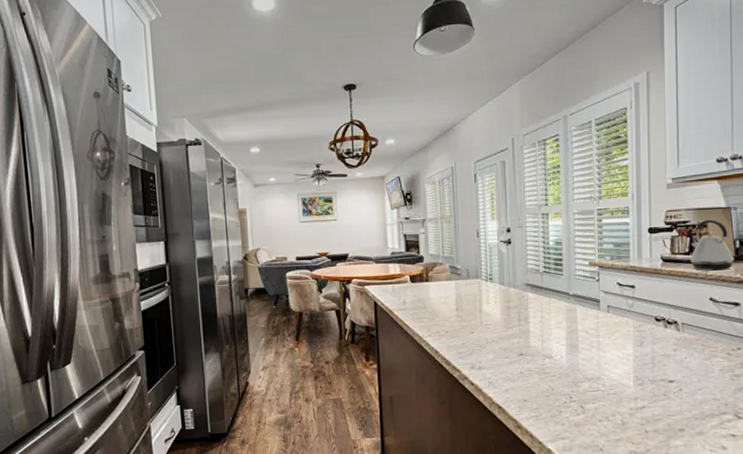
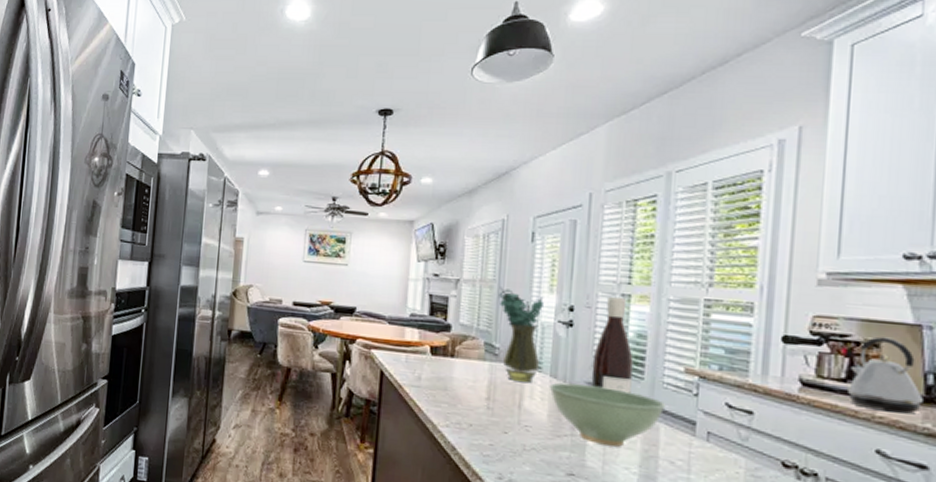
vase: none [455,221,491,292] -> present [499,287,544,382]
bowl: none [499,285,579,329] -> present [549,382,666,447]
bottle: none [527,216,555,288] -> present [590,297,634,393]

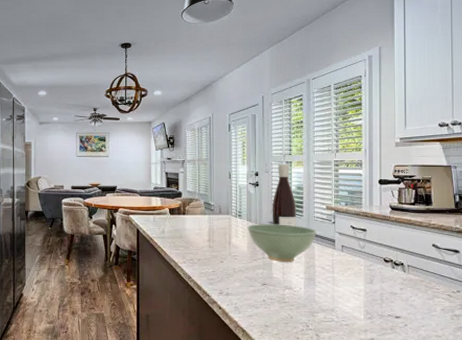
vase: present [499,287,544,382] -> none [211,163,240,226]
kettle: present [846,337,923,414] -> none [415,175,454,220]

